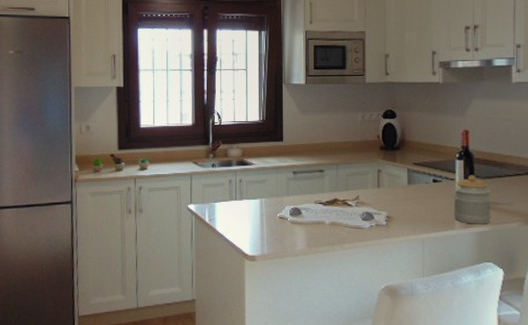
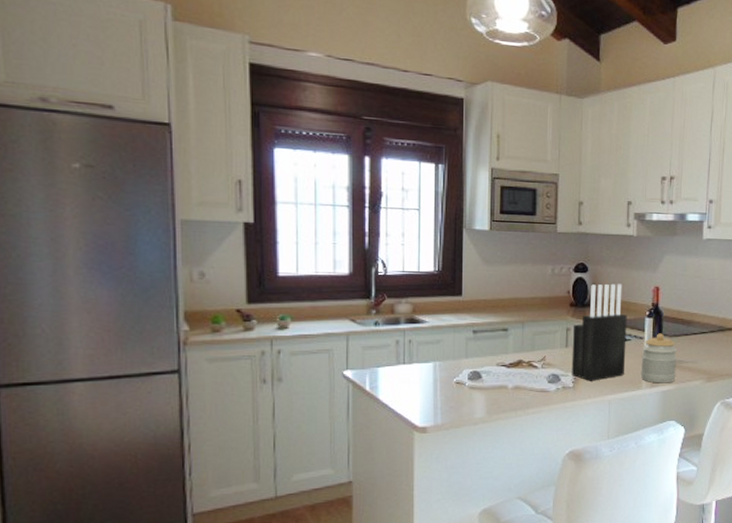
knife block: none [384,128,437,220] -> present [571,283,627,381]

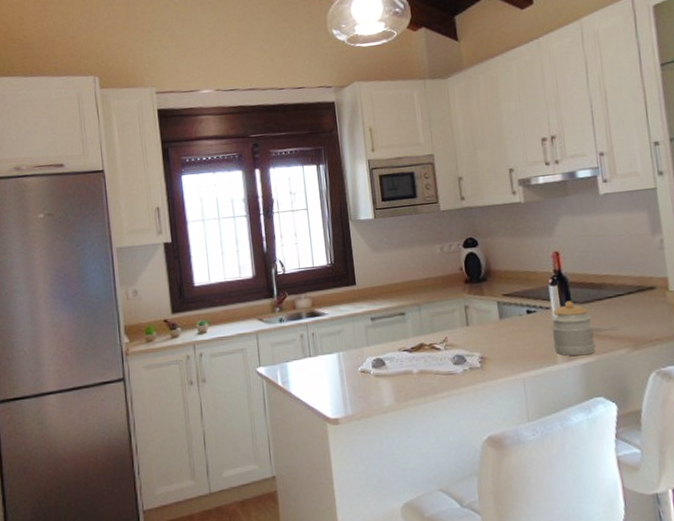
knife block: present [571,283,627,381] -> none [471,253,535,360]

